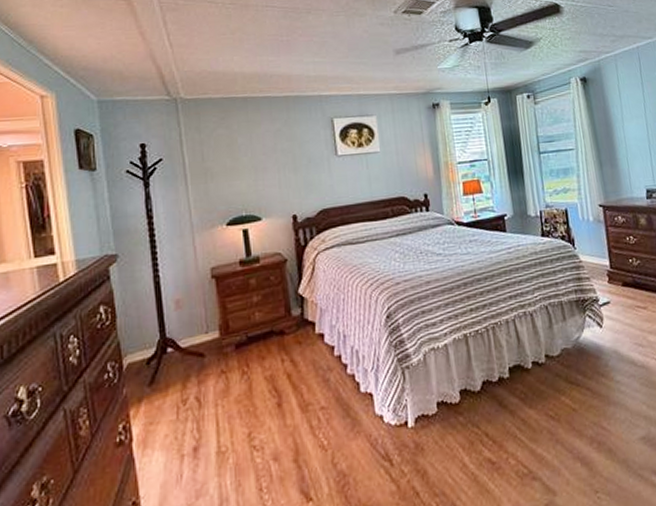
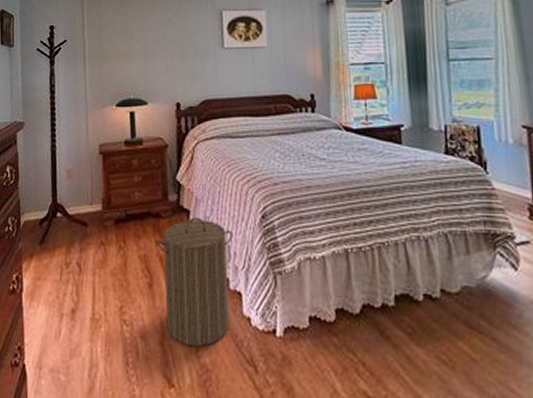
laundry hamper: none [281,327,364,457] -> present [155,217,233,347]

